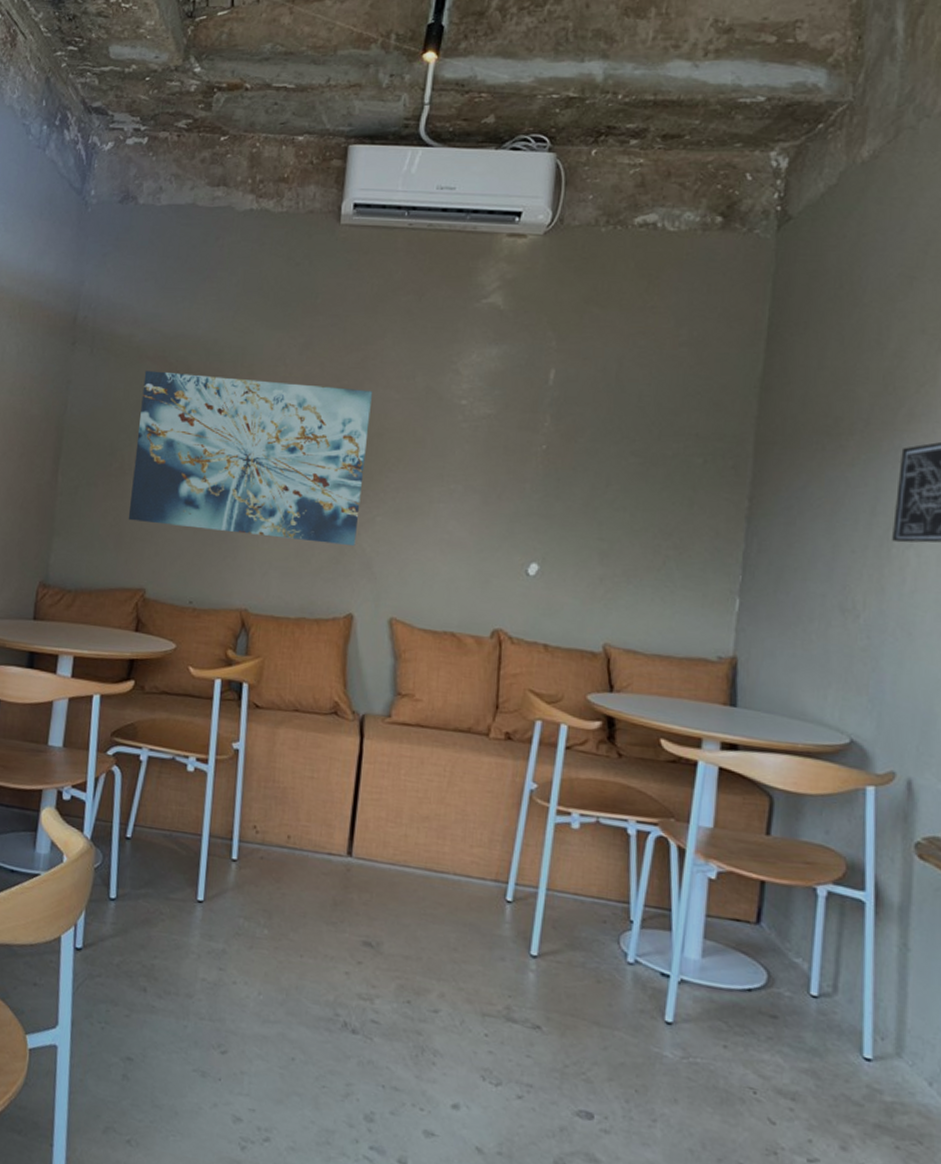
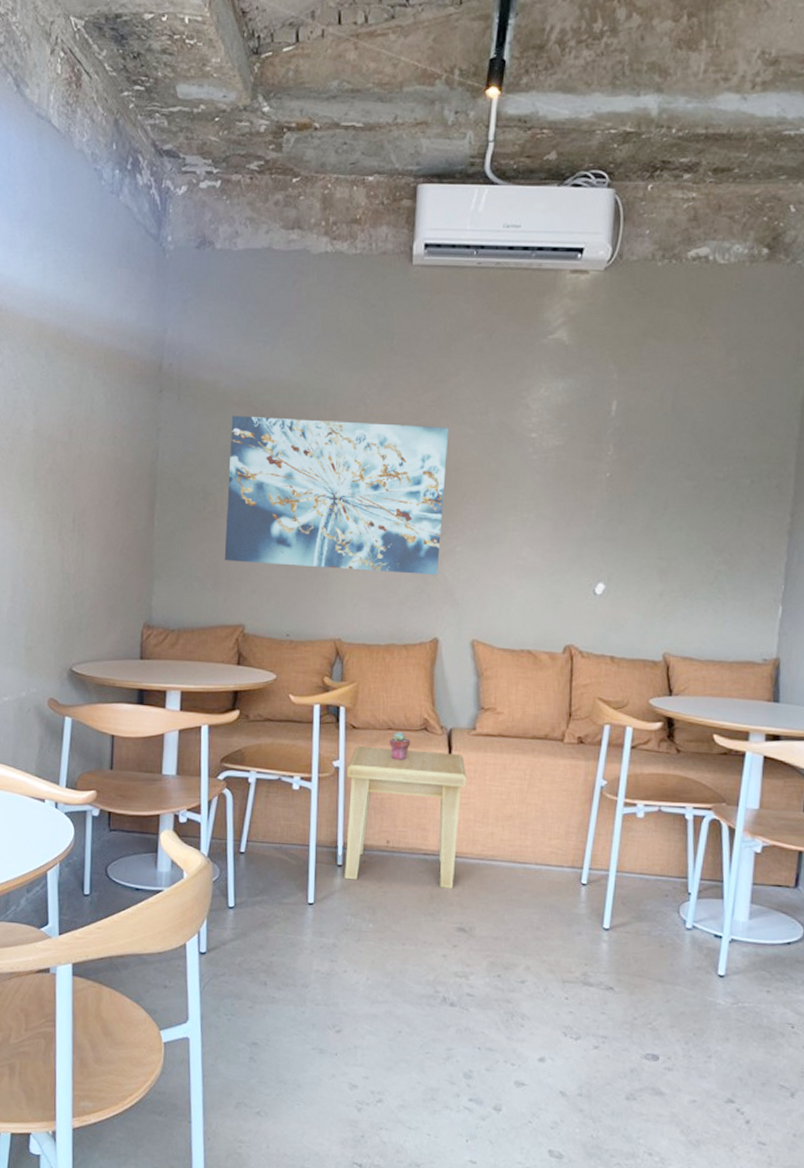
side table: none [239,727,379,896] -> present [345,745,467,889]
potted succulent: none [295,714,318,747] -> present [389,731,410,761]

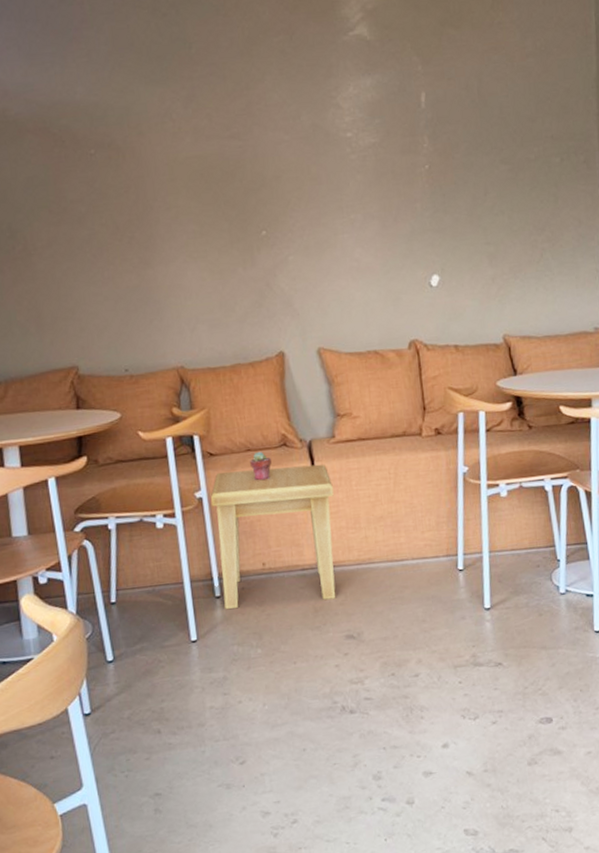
wall art: present [224,415,450,575] -> none [28,134,274,301]

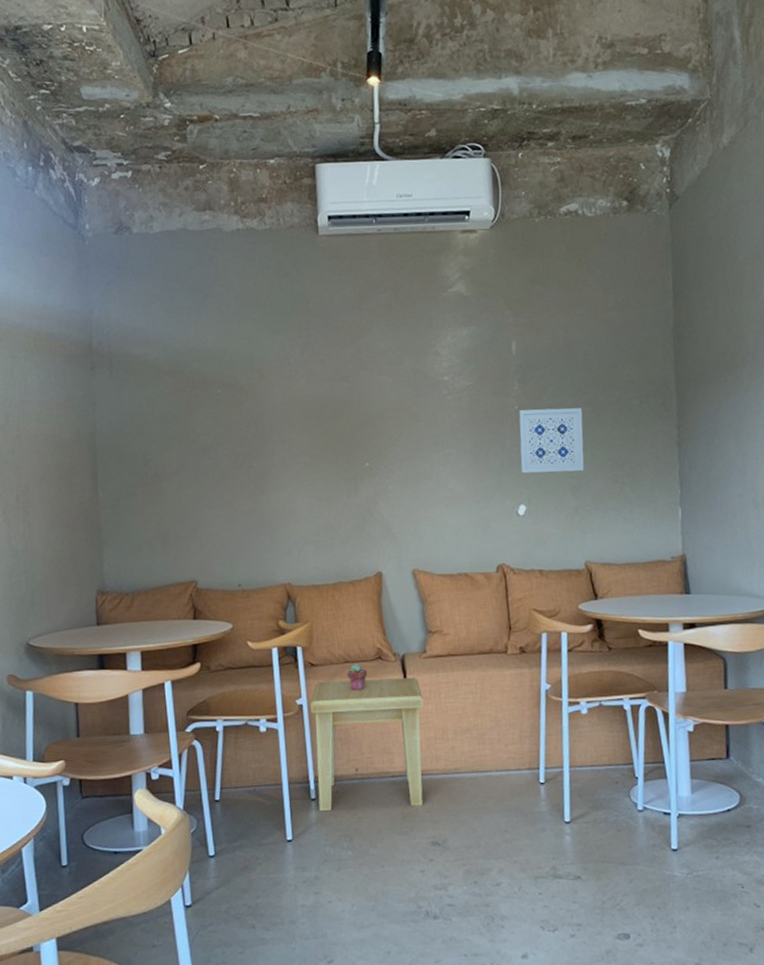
wall art: none [429,166,502,241] -> present [518,408,584,474]

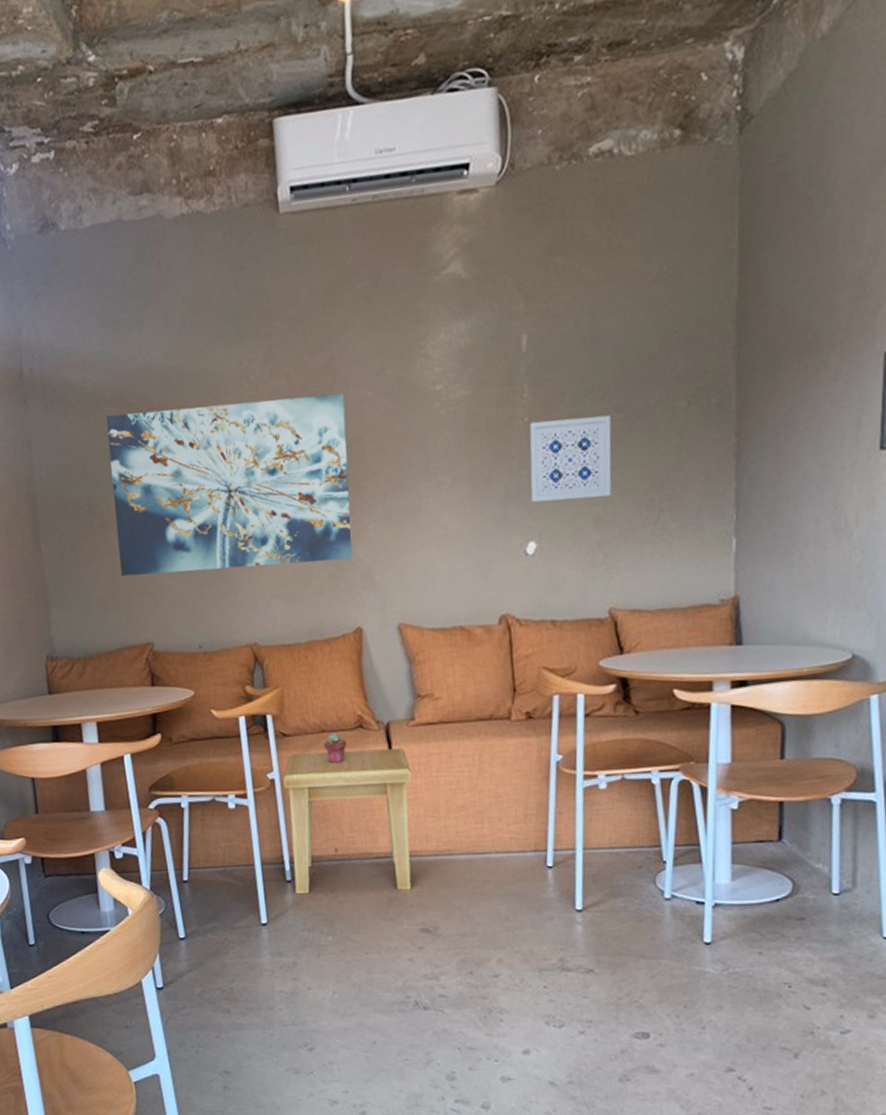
wall art: none [164,378,375,522] -> present [106,392,353,577]

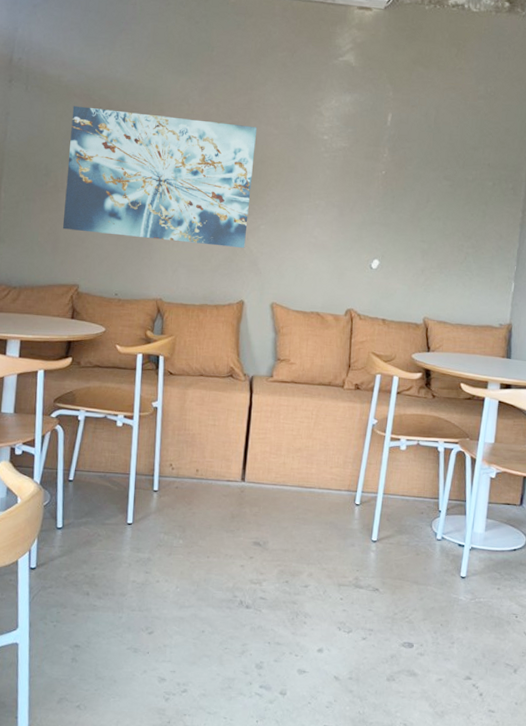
side table: present [283,747,412,894] -> none [159,389,264,509]
potted succulent: present [324,732,346,764] -> none [201,377,218,402]
wall art: present [528,415,612,503] -> none [379,175,441,237]

